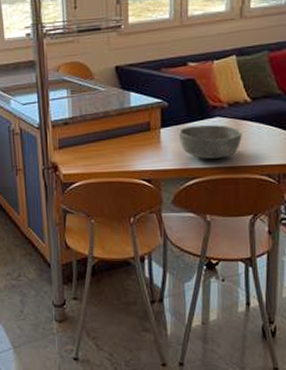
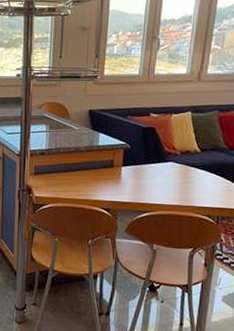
bowl: present [179,124,242,159] -> none [137,167,190,197]

